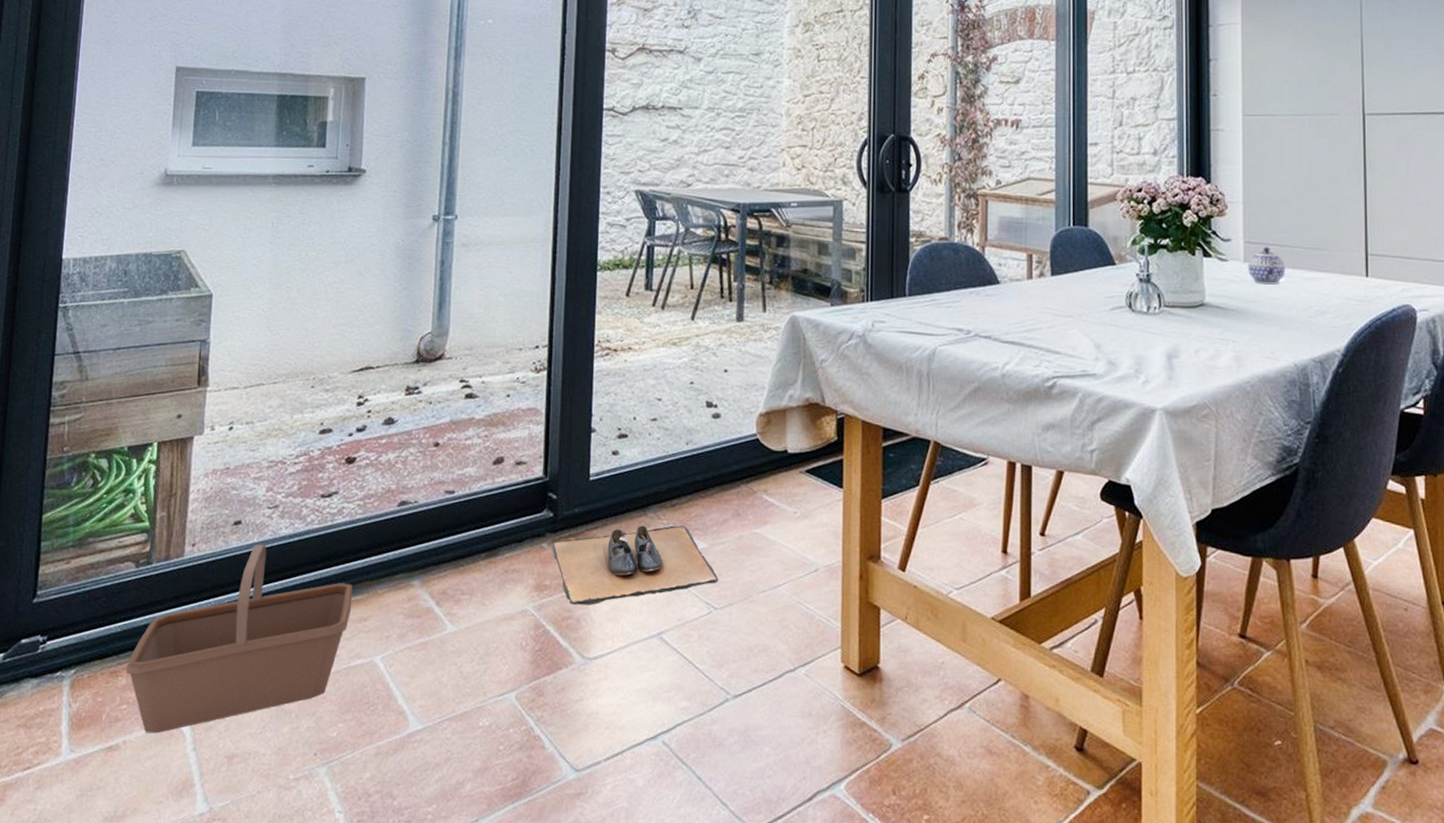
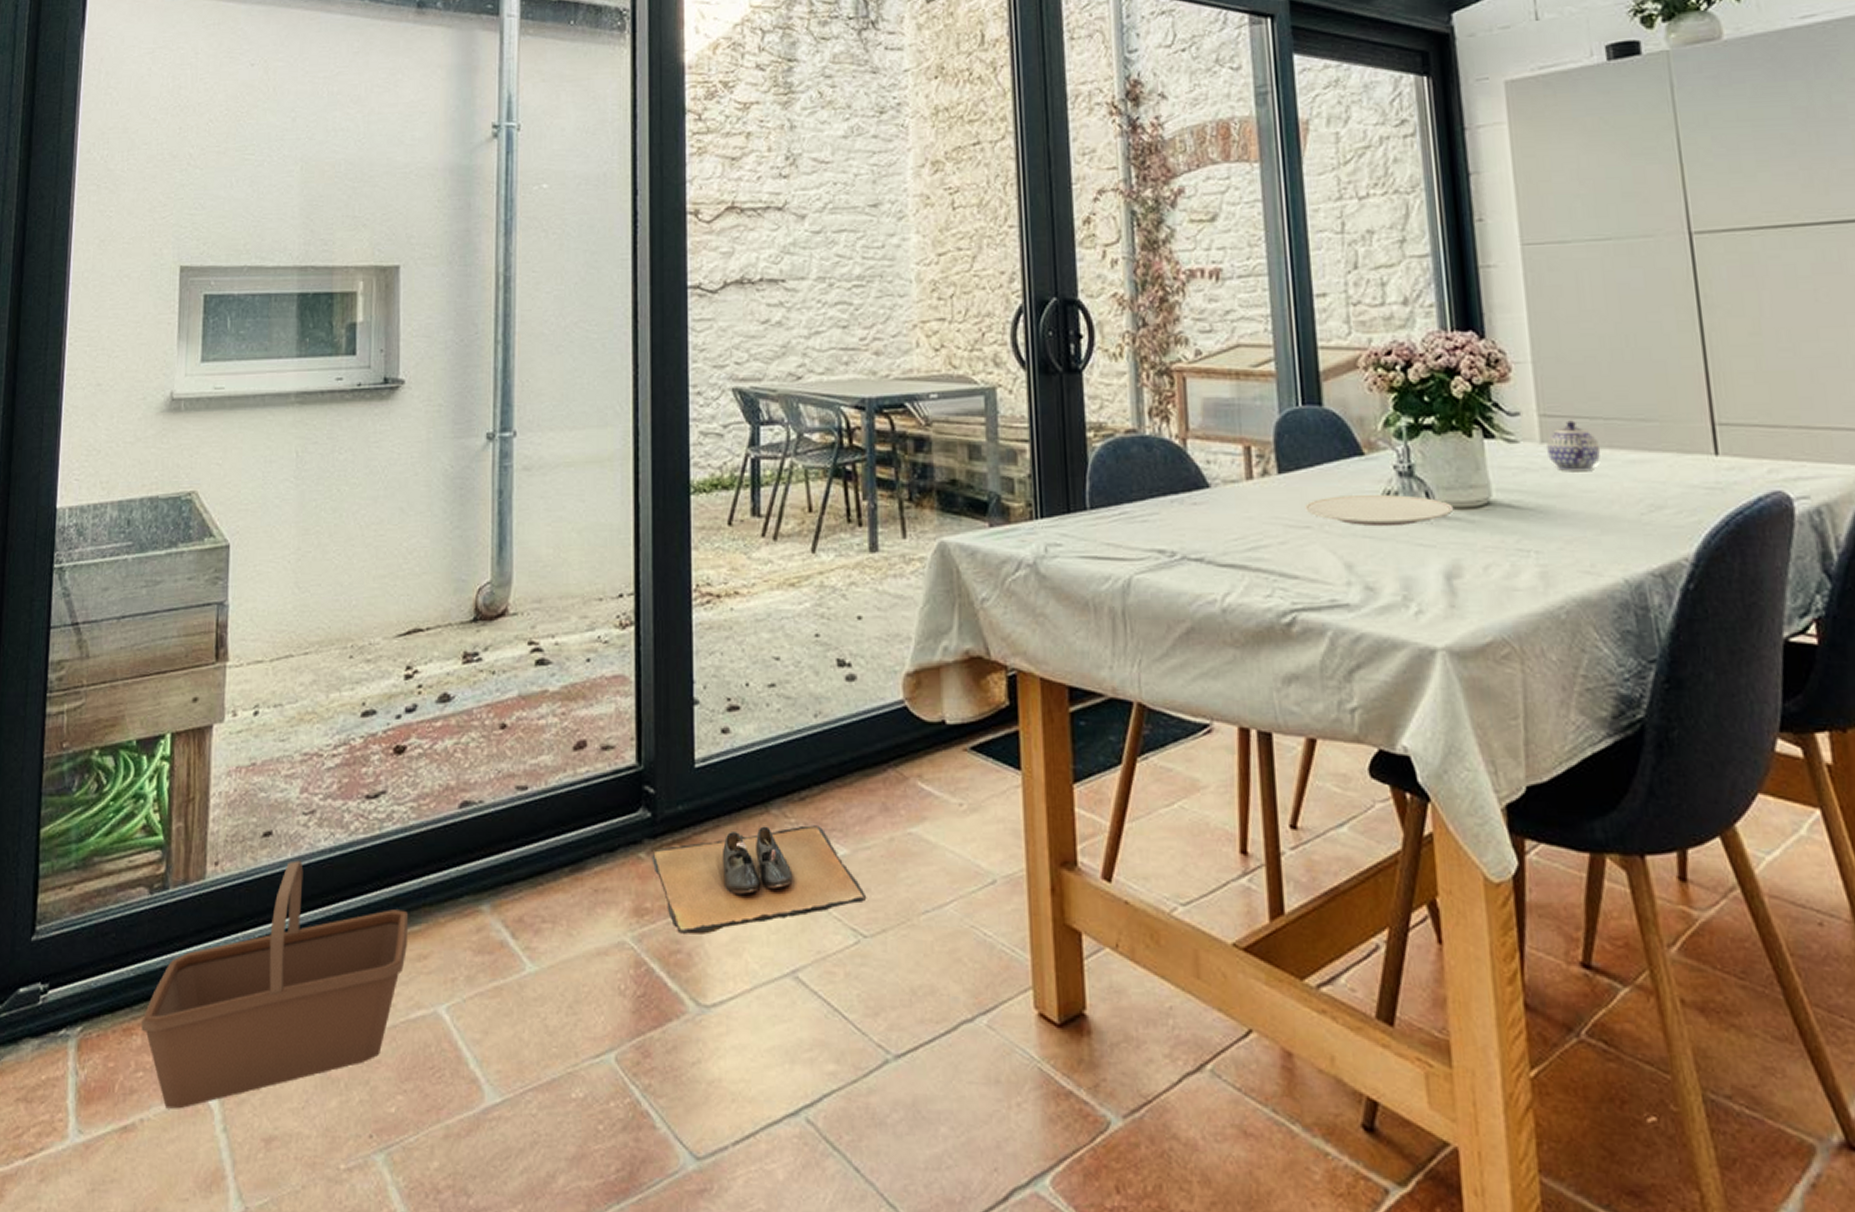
plate: none [1068,294,1177,318] -> present [1304,494,1454,527]

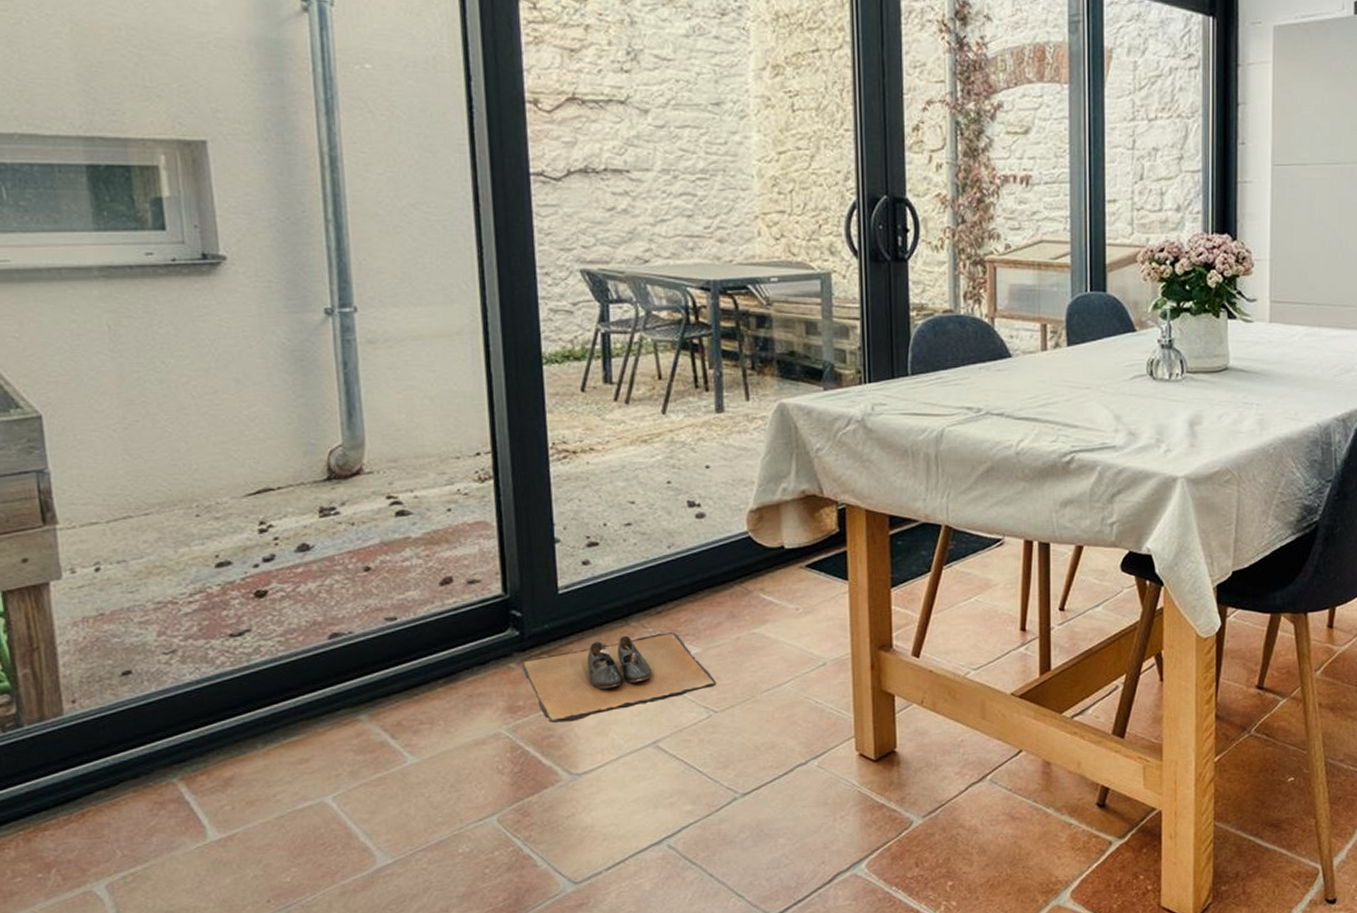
basket: present [141,860,409,1109] -> none [12,693,289,903]
plate: present [1304,494,1454,527] -> none [1086,362,1200,387]
teapot: present [1545,420,1601,472] -> none [1272,305,1312,345]

